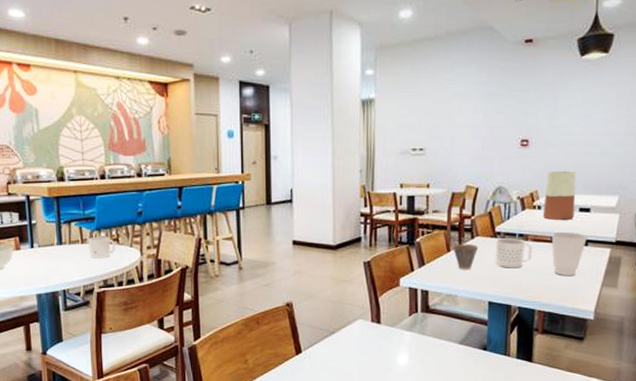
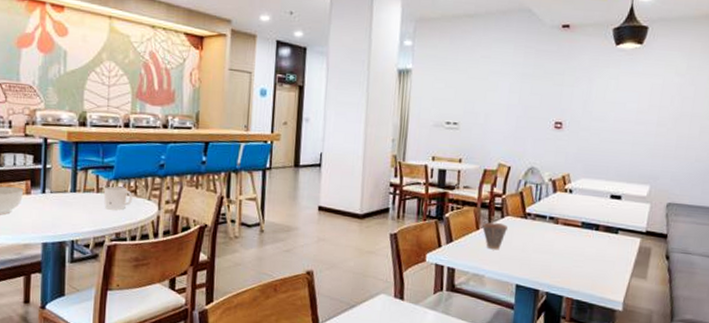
mug: present [495,238,532,268] -> none [524,219,563,252]
vase: present [543,170,576,220] -> none [574,155,608,206]
cup: present [551,231,588,277] -> none [581,217,618,265]

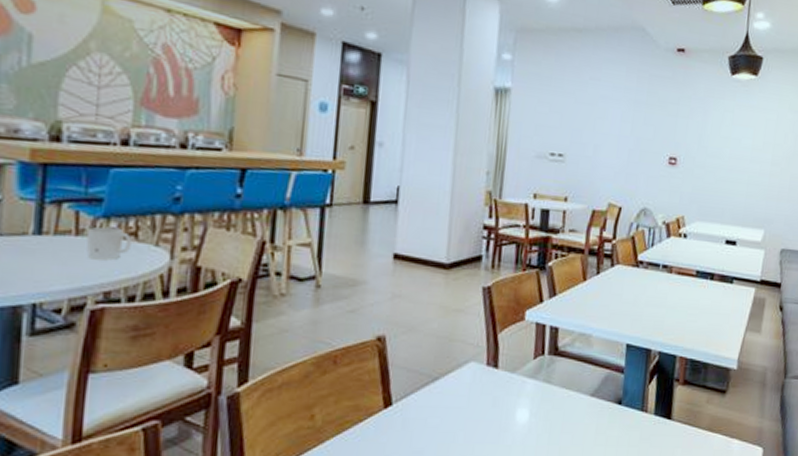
cup: present [481,222,508,250] -> none [589,272,618,305]

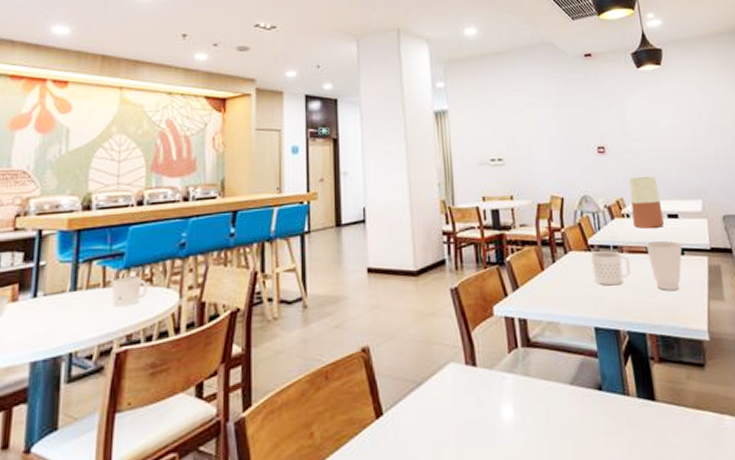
mug: none [635,268,677,306] -> present [591,251,631,286]
vase: none [689,196,723,253] -> present [629,176,664,228]
cup: none [696,265,733,318] -> present [645,240,682,291]

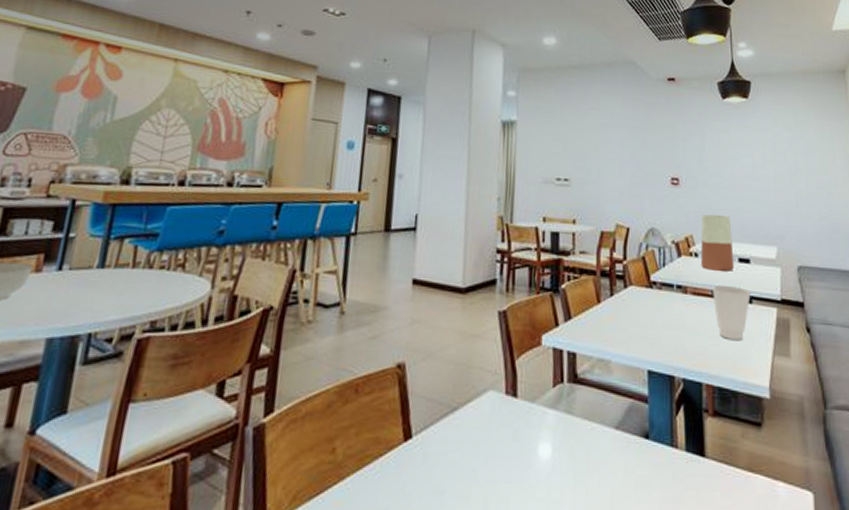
mug: present [111,276,147,307] -> none [139,259,179,291]
mug: present [591,251,631,286] -> none [652,289,693,328]

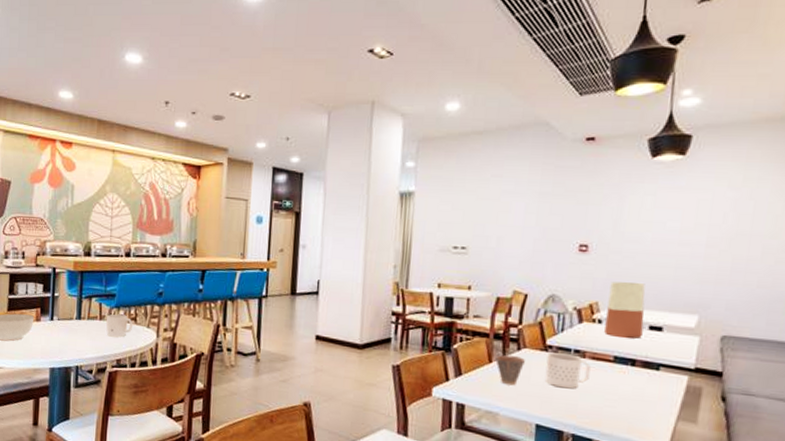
mug: none [139,259,179,291] -> present [105,314,133,338]
cup: none [603,294,632,328] -> present [494,355,525,386]
mug: none [652,289,693,328] -> present [544,352,591,389]
cup: present [711,284,751,341] -> none [613,351,659,405]

